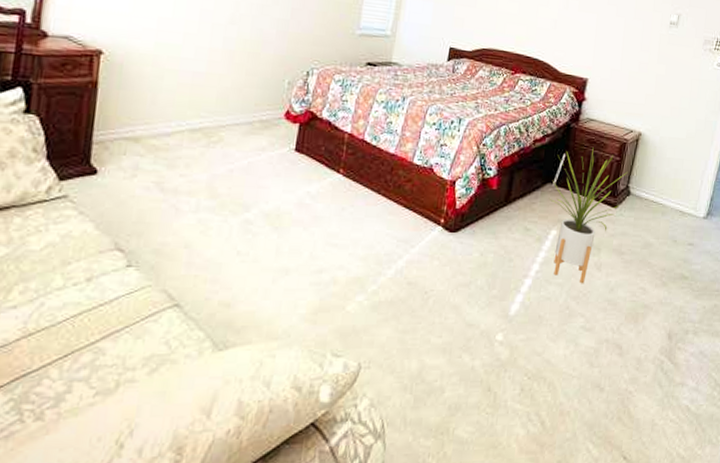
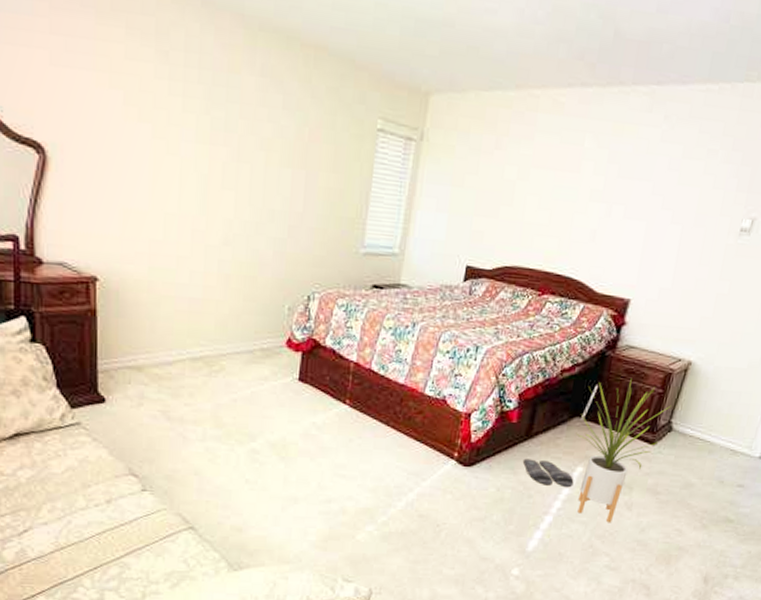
slippers: none [504,223,549,251] -> present [523,458,574,488]

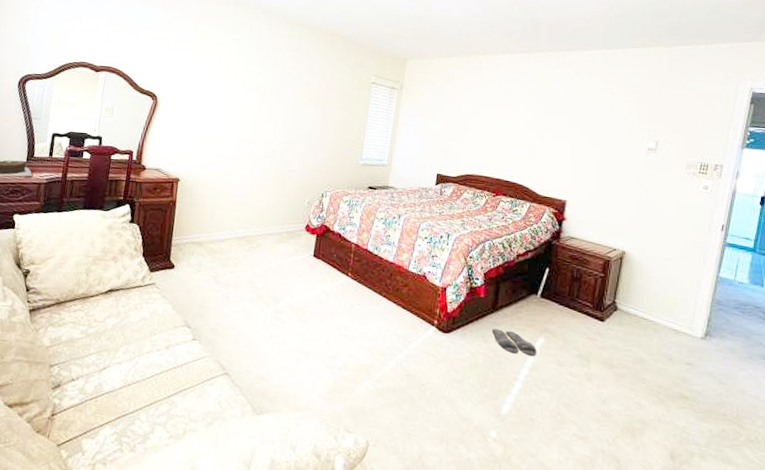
house plant: present [576,379,671,523] -> none [534,264,613,393]

